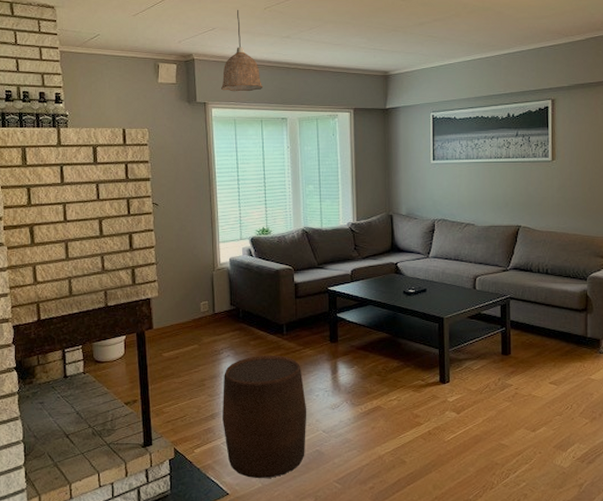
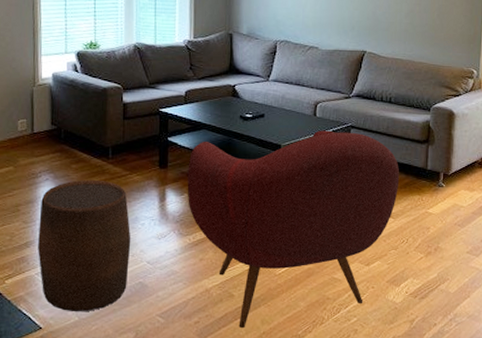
armchair: none [357,302,561,493] -> present [187,130,400,327]

